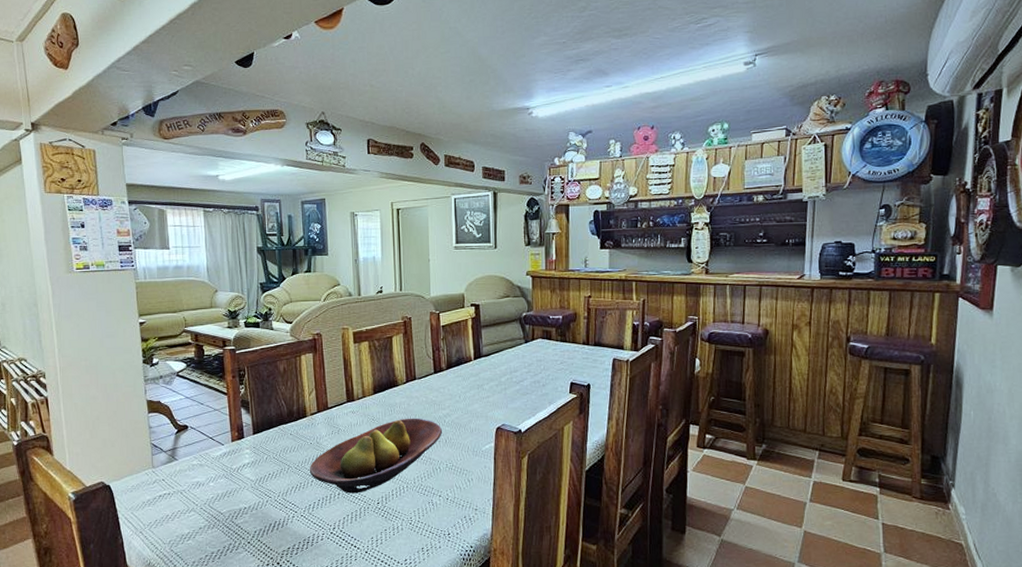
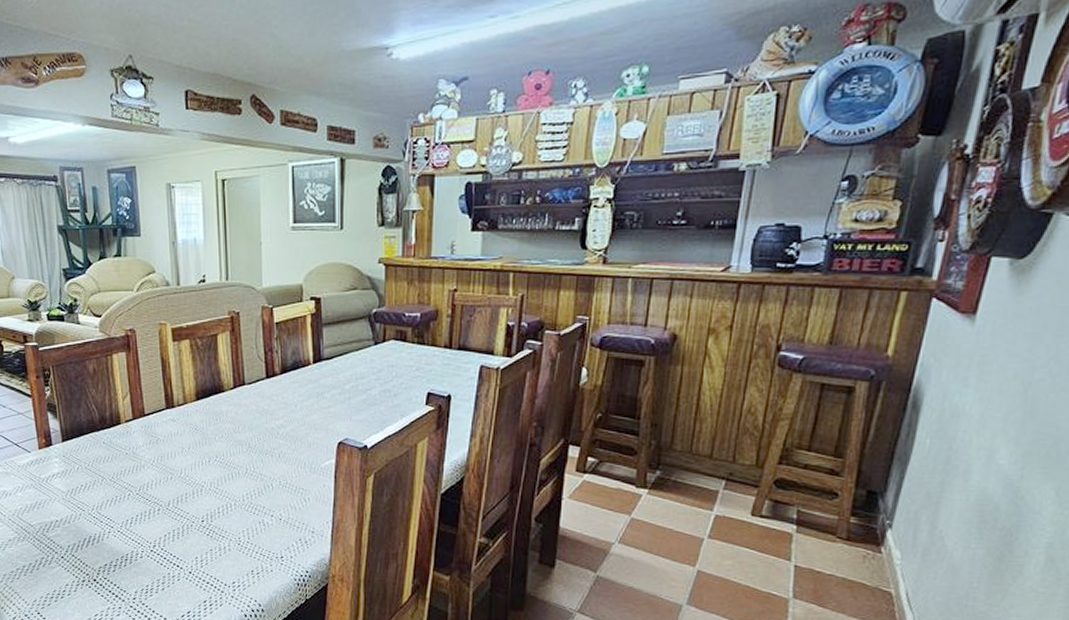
fruit bowl: present [309,418,443,494] -> none [125,428,276,510]

